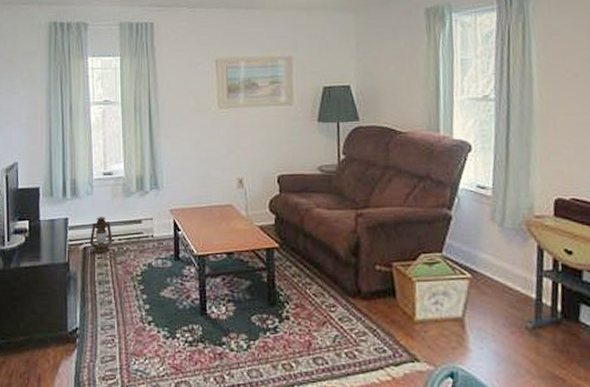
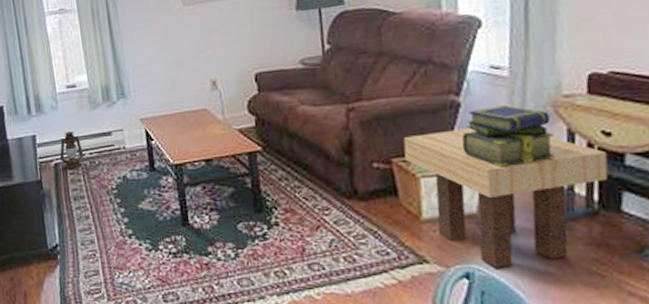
side table: none [403,239,569,370] -> present [403,128,608,269]
stack of books: none [451,221,528,276] -> present [461,105,555,167]

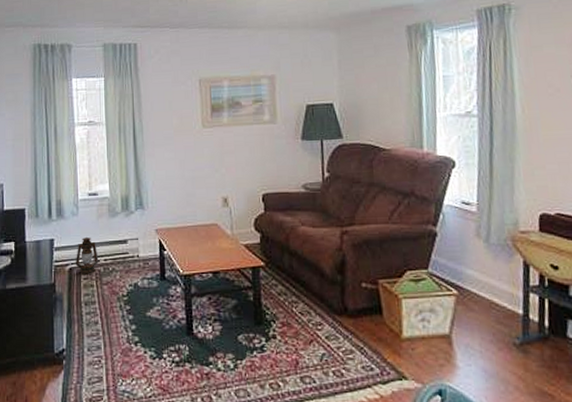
side table: present [403,128,608,269] -> none [388,256,556,387]
stack of books: present [461,105,555,167] -> none [437,237,514,292]

